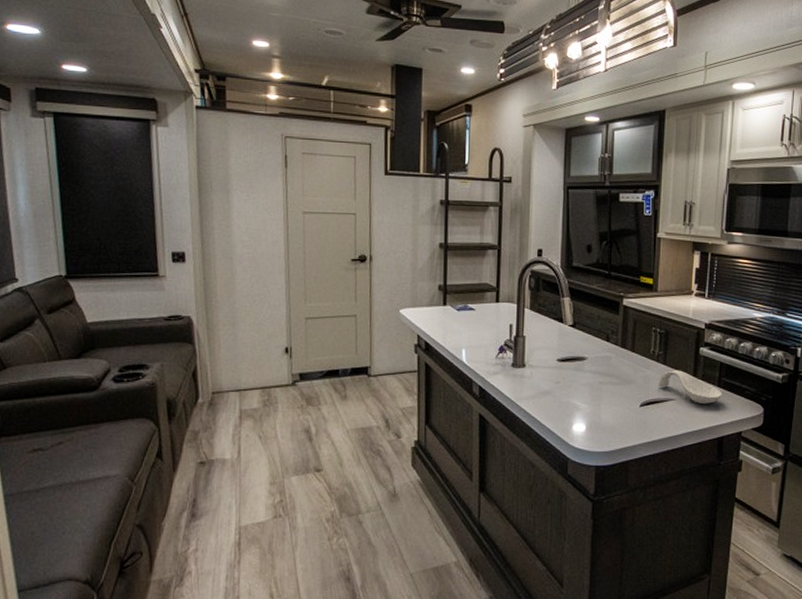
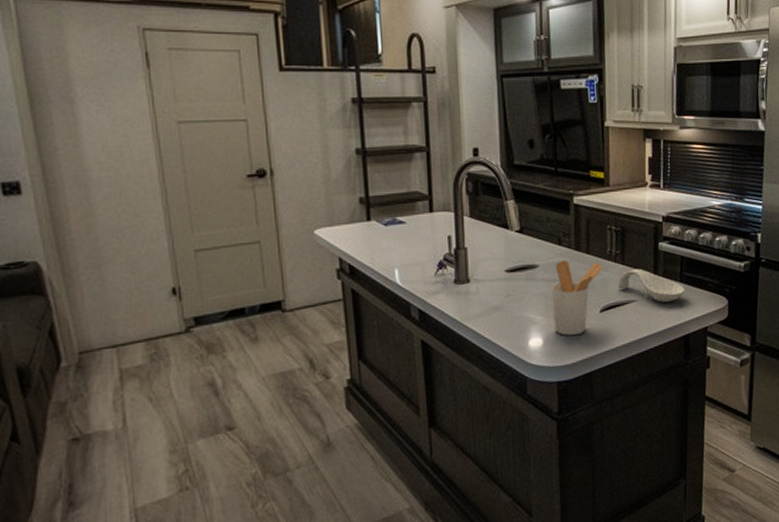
utensil holder: none [596,356,645,426] -> present [551,260,603,336]

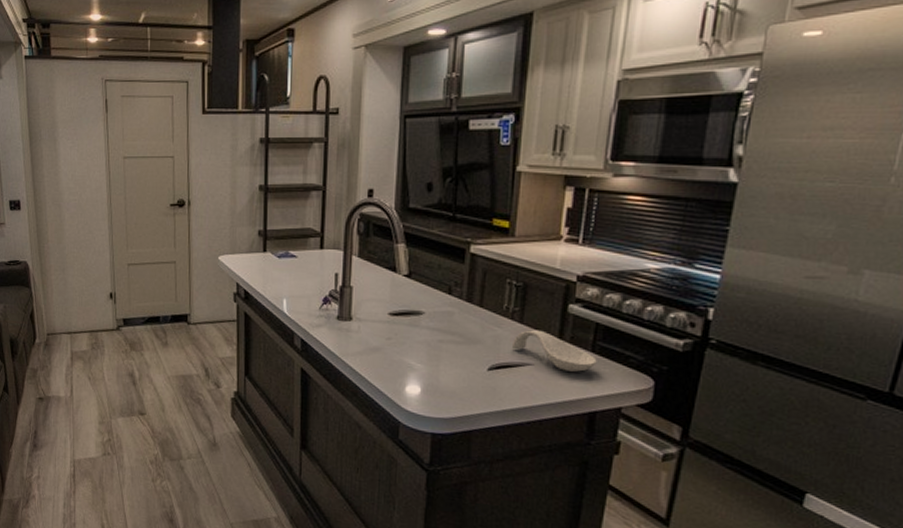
utensil holder: present [551,260,603,336] -> none [435,311,496,390]

